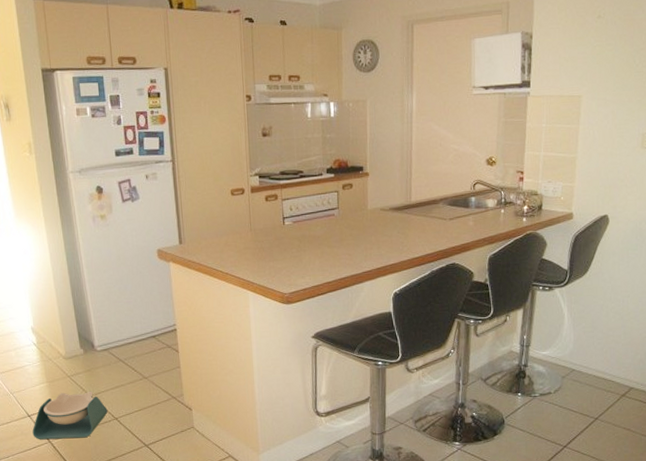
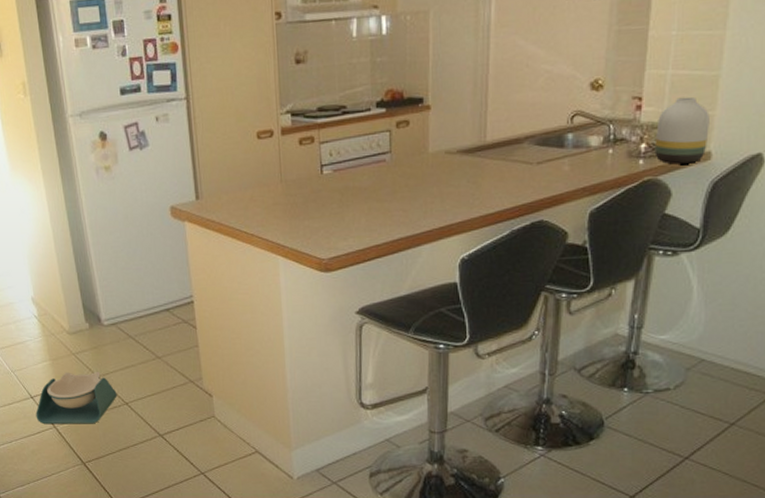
vase: none [533,172,571,222] -> present [654,96,710,165]

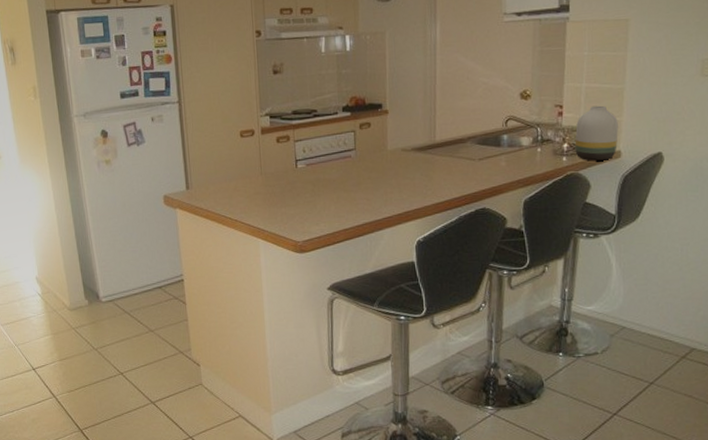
pet bowl: present [36,371,117,424] -> none [37,344,113,394]

